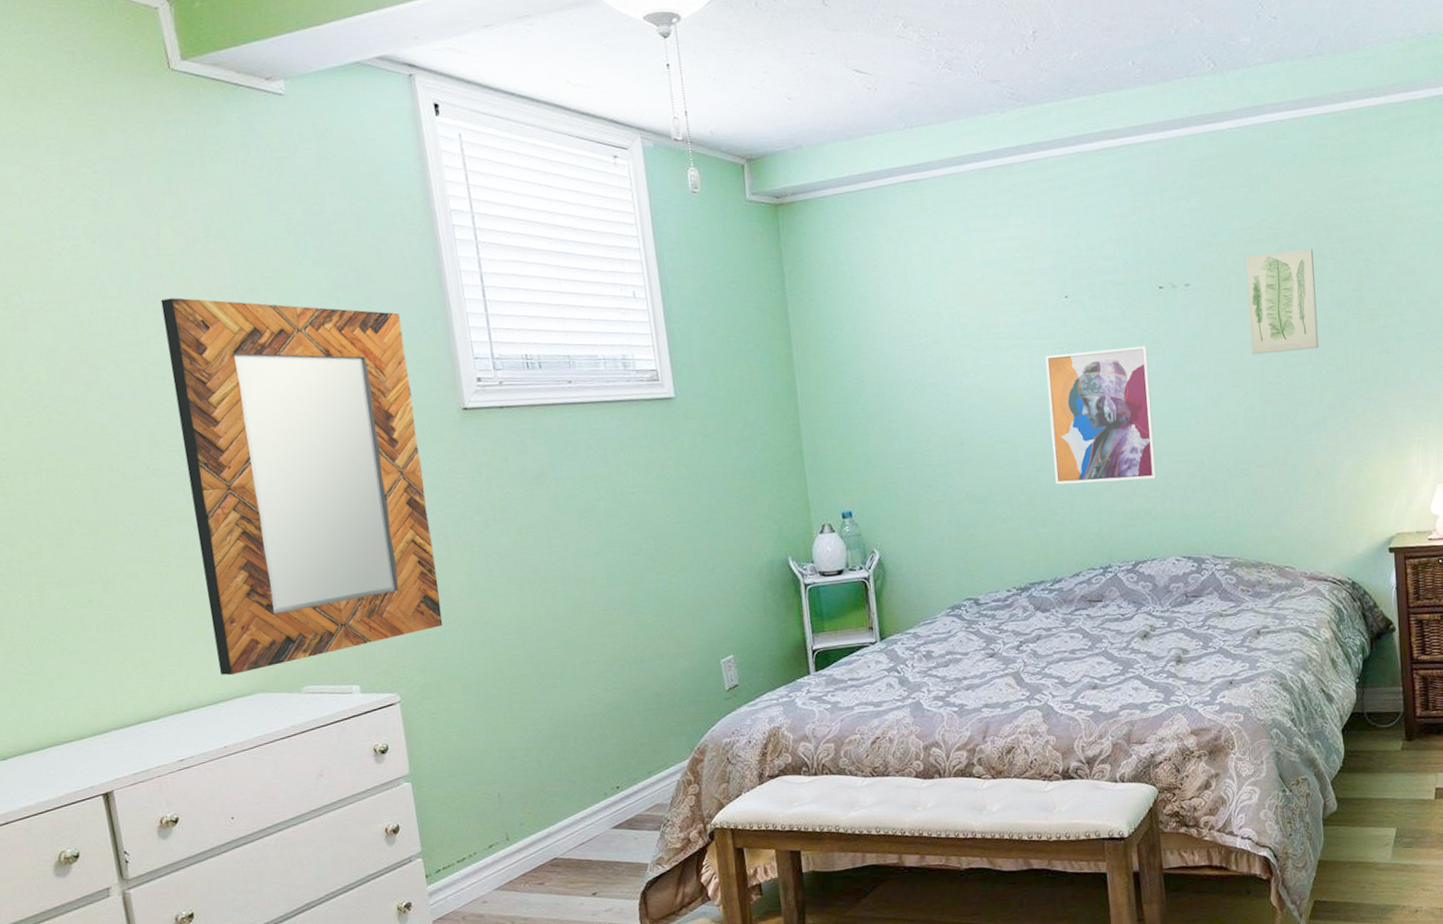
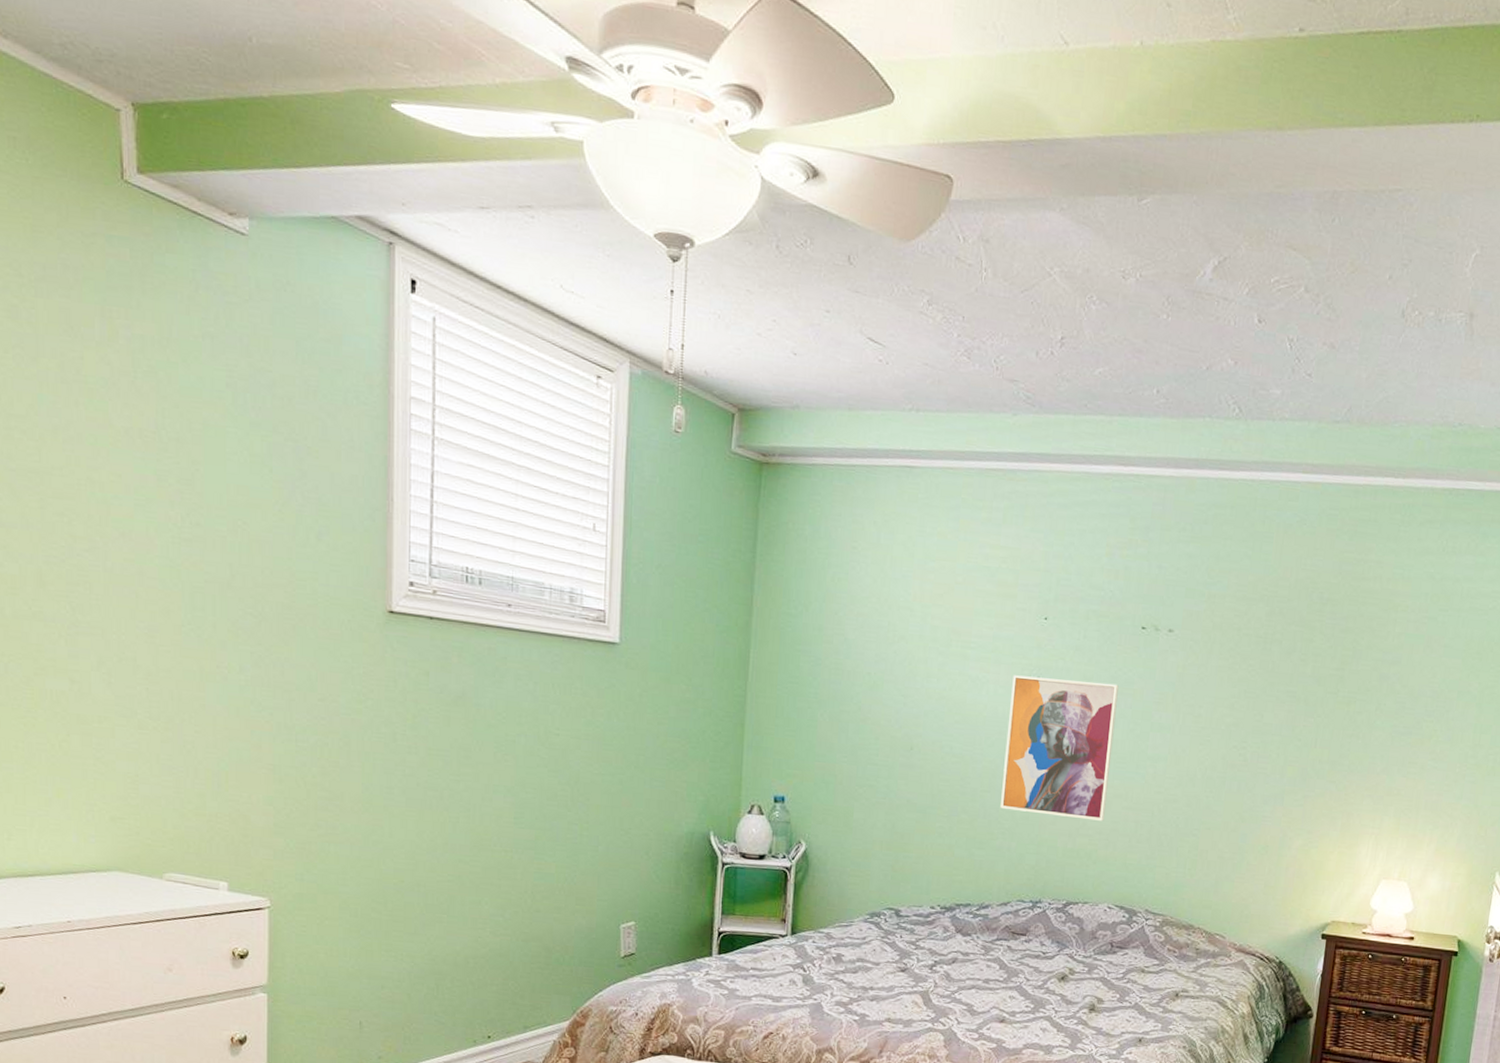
home mirror: present [160,297,443,676] -> none [72,429,336,847]
wall art: present [1245,249,1319,355] -> none [1222,613,1304,721]

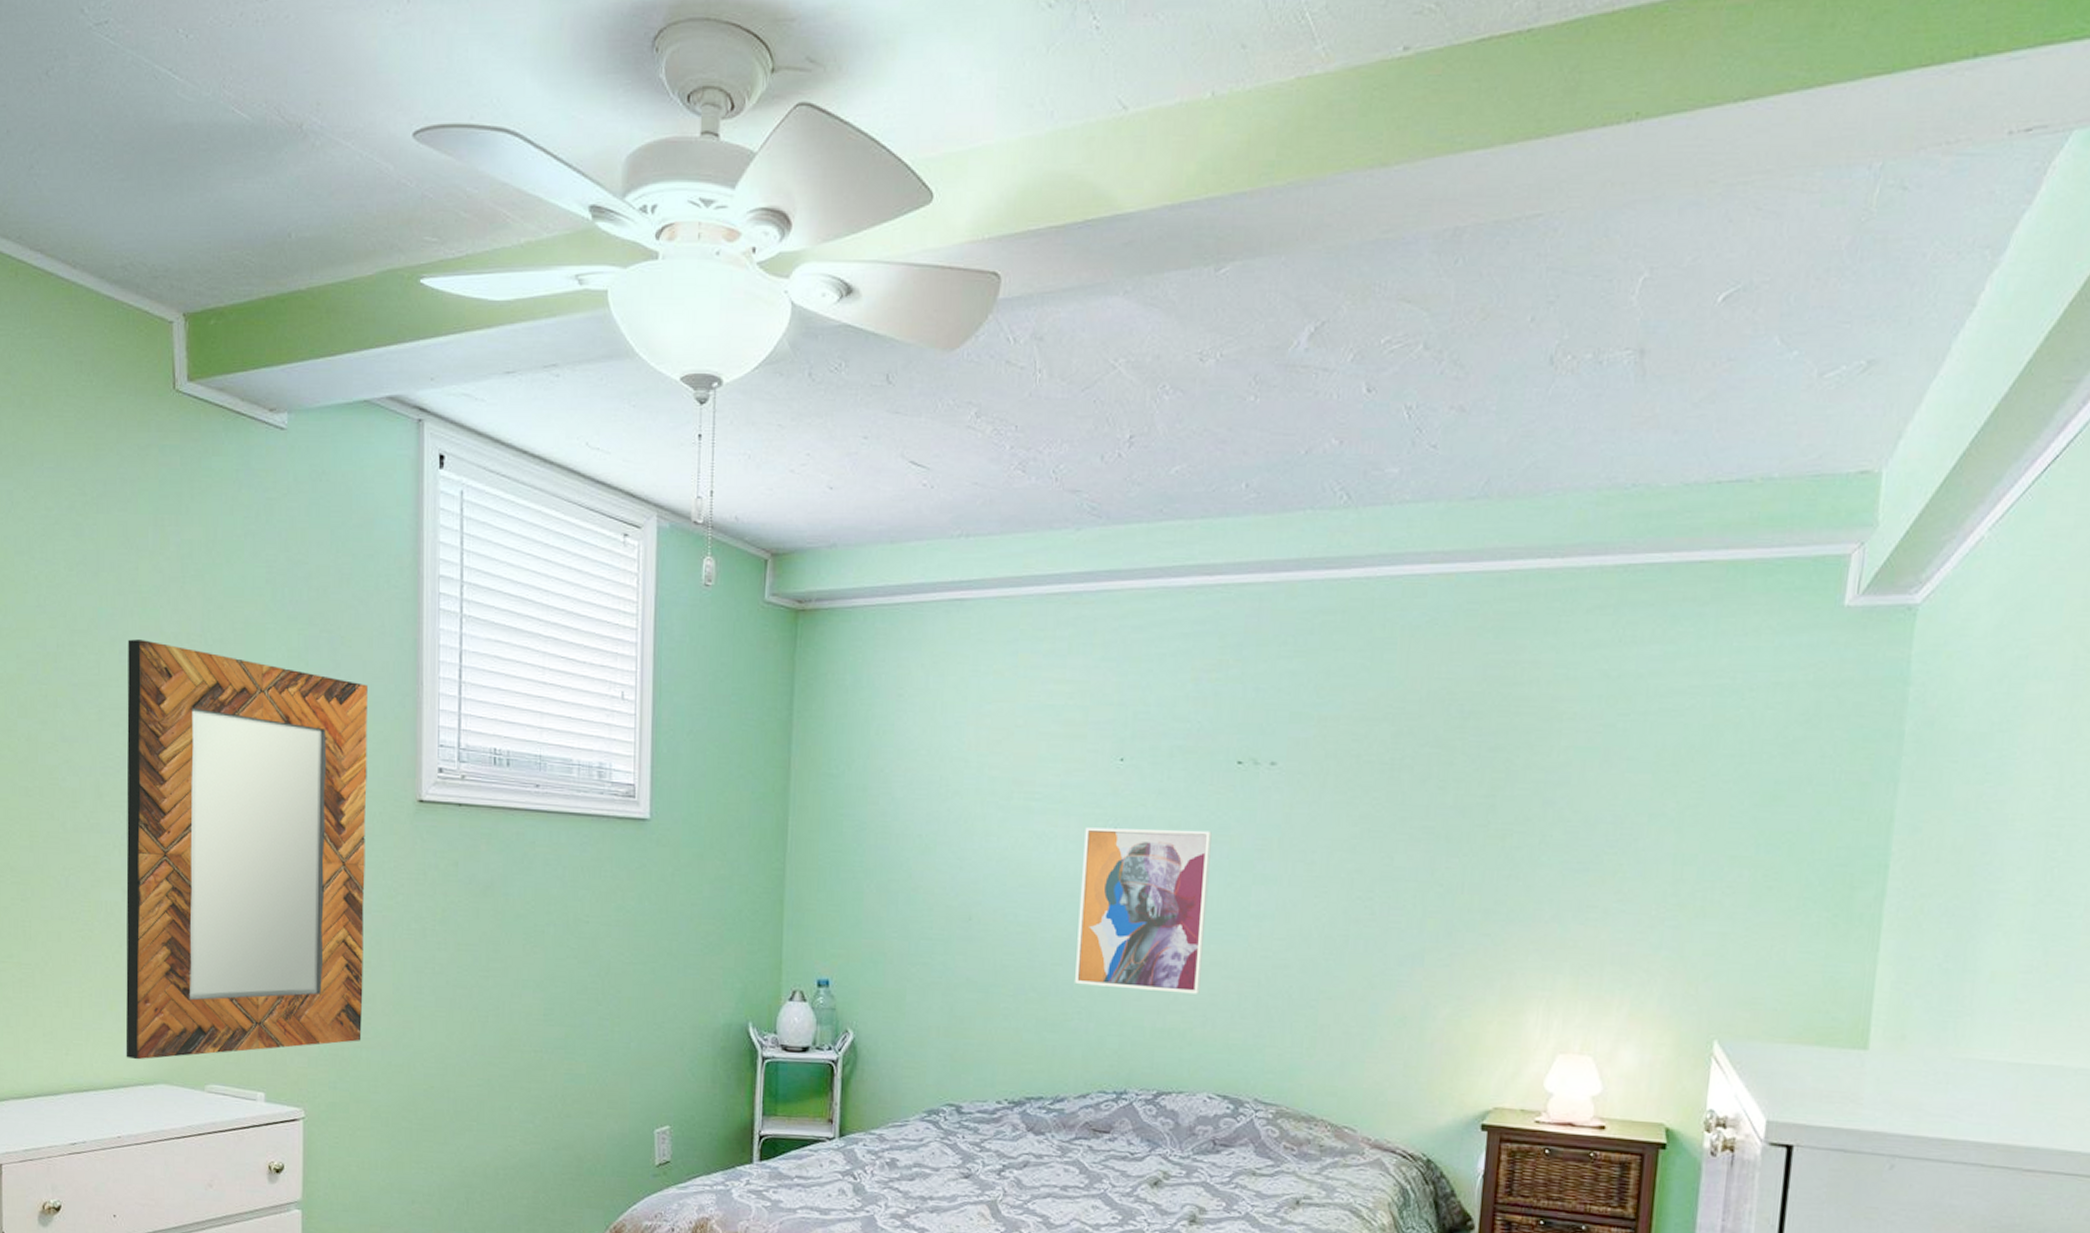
home mirror: none [72,429,336,847] -> present [125,639,368,1060]

